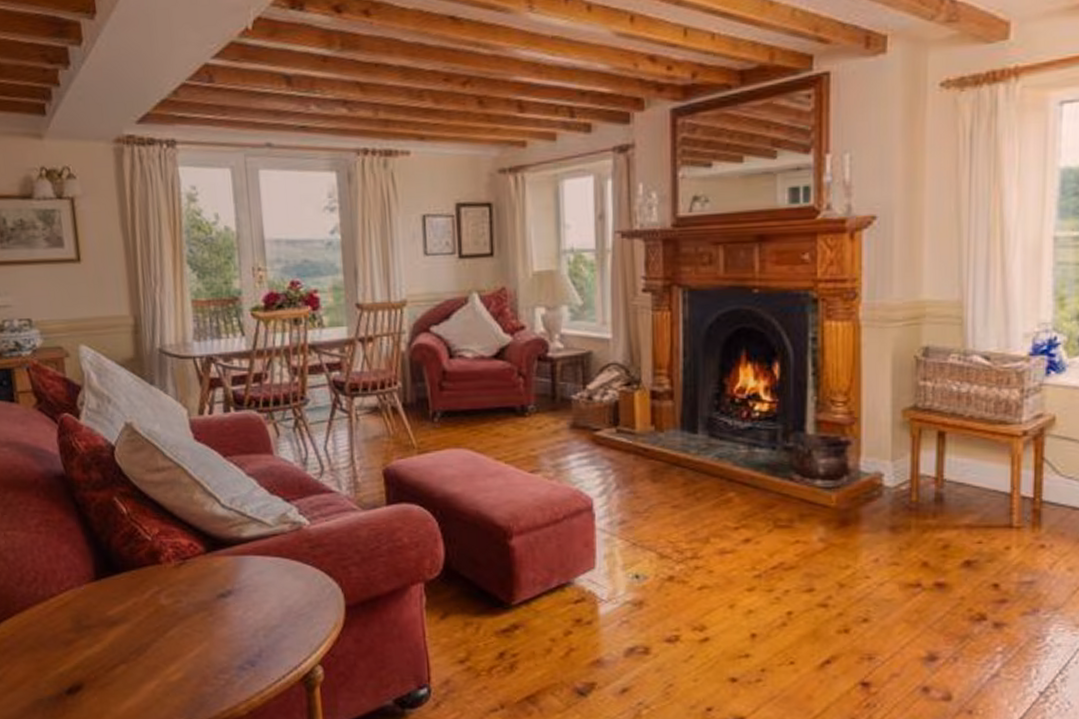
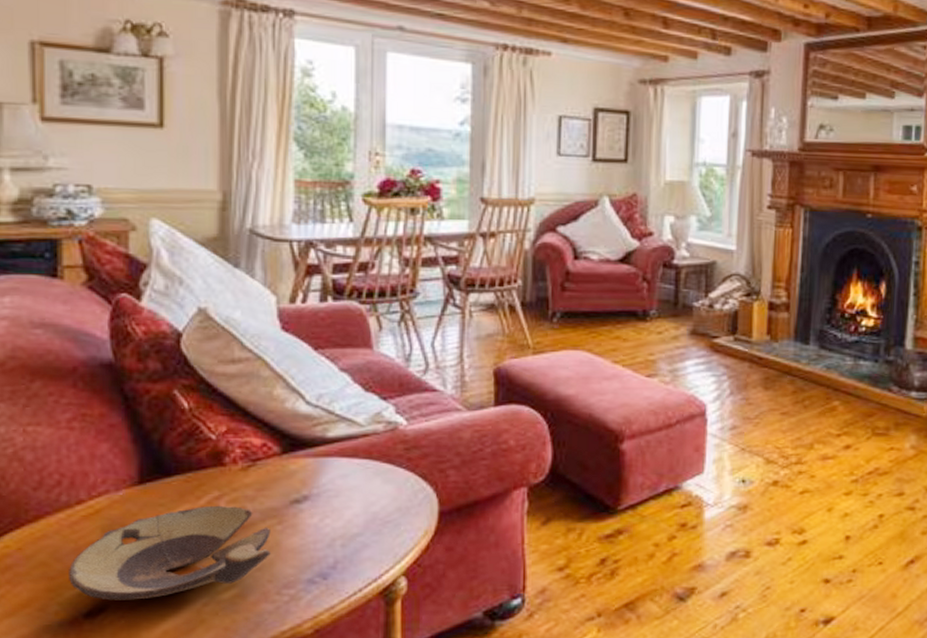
oil lamp: none [51,599,206,680] -> present [69,505,271,600]

